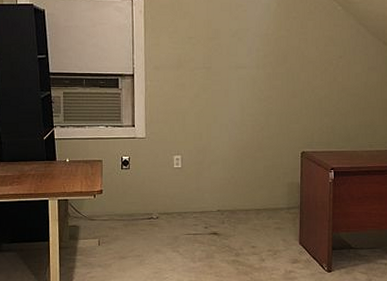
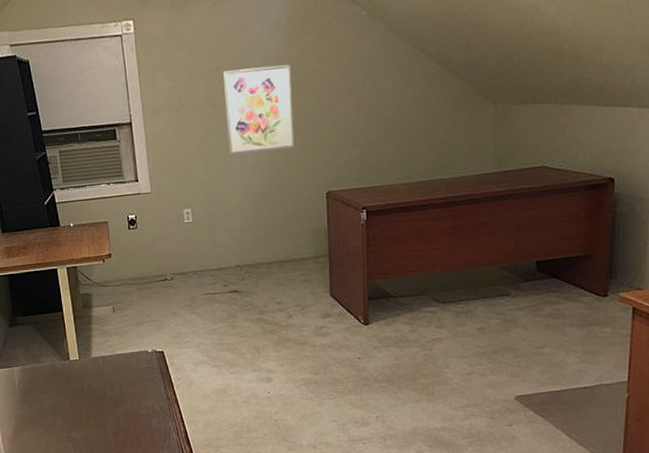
wall art: none [219,40,277,112] -> present [223,65,295,155]

